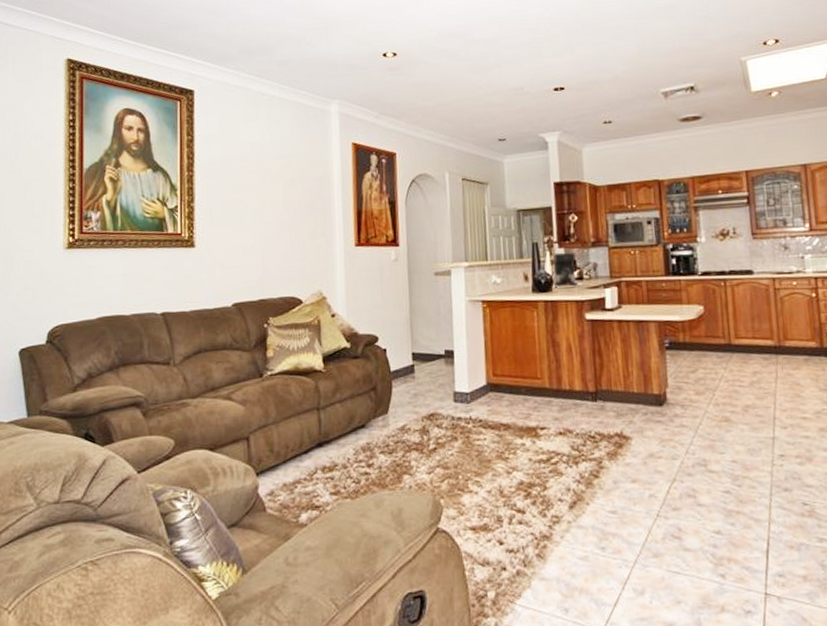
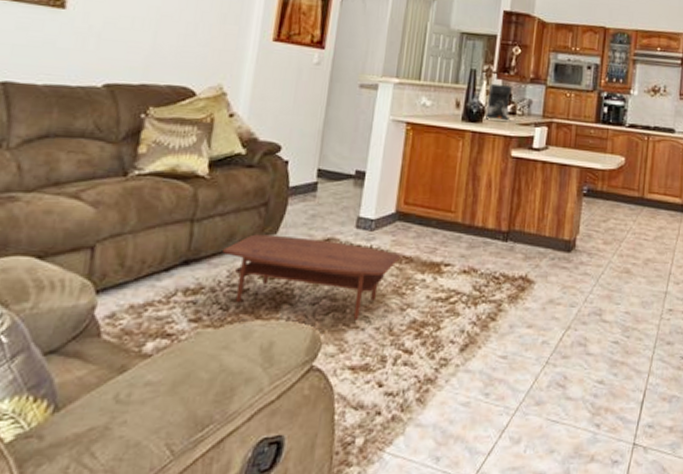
coffee table: none [347,414,499,485] -> present [223,234,401,321]

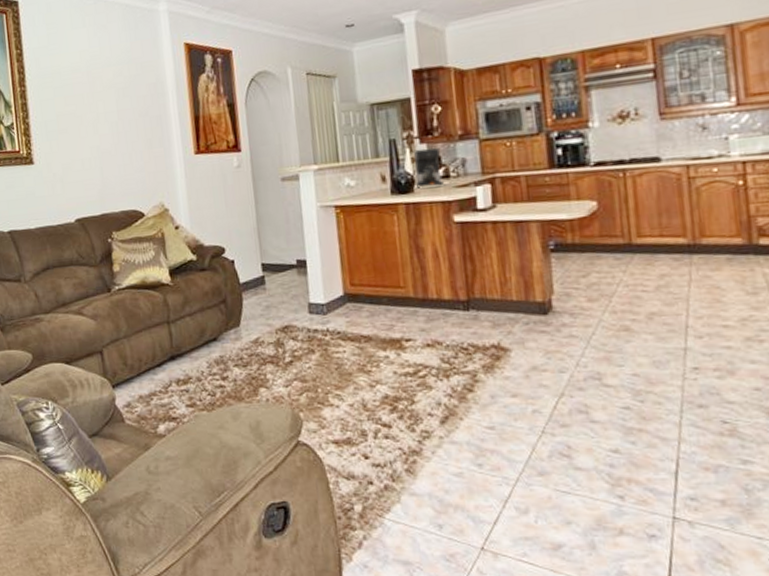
coffee table: present [223,234,401,321] -> none [198,327,359,399]

